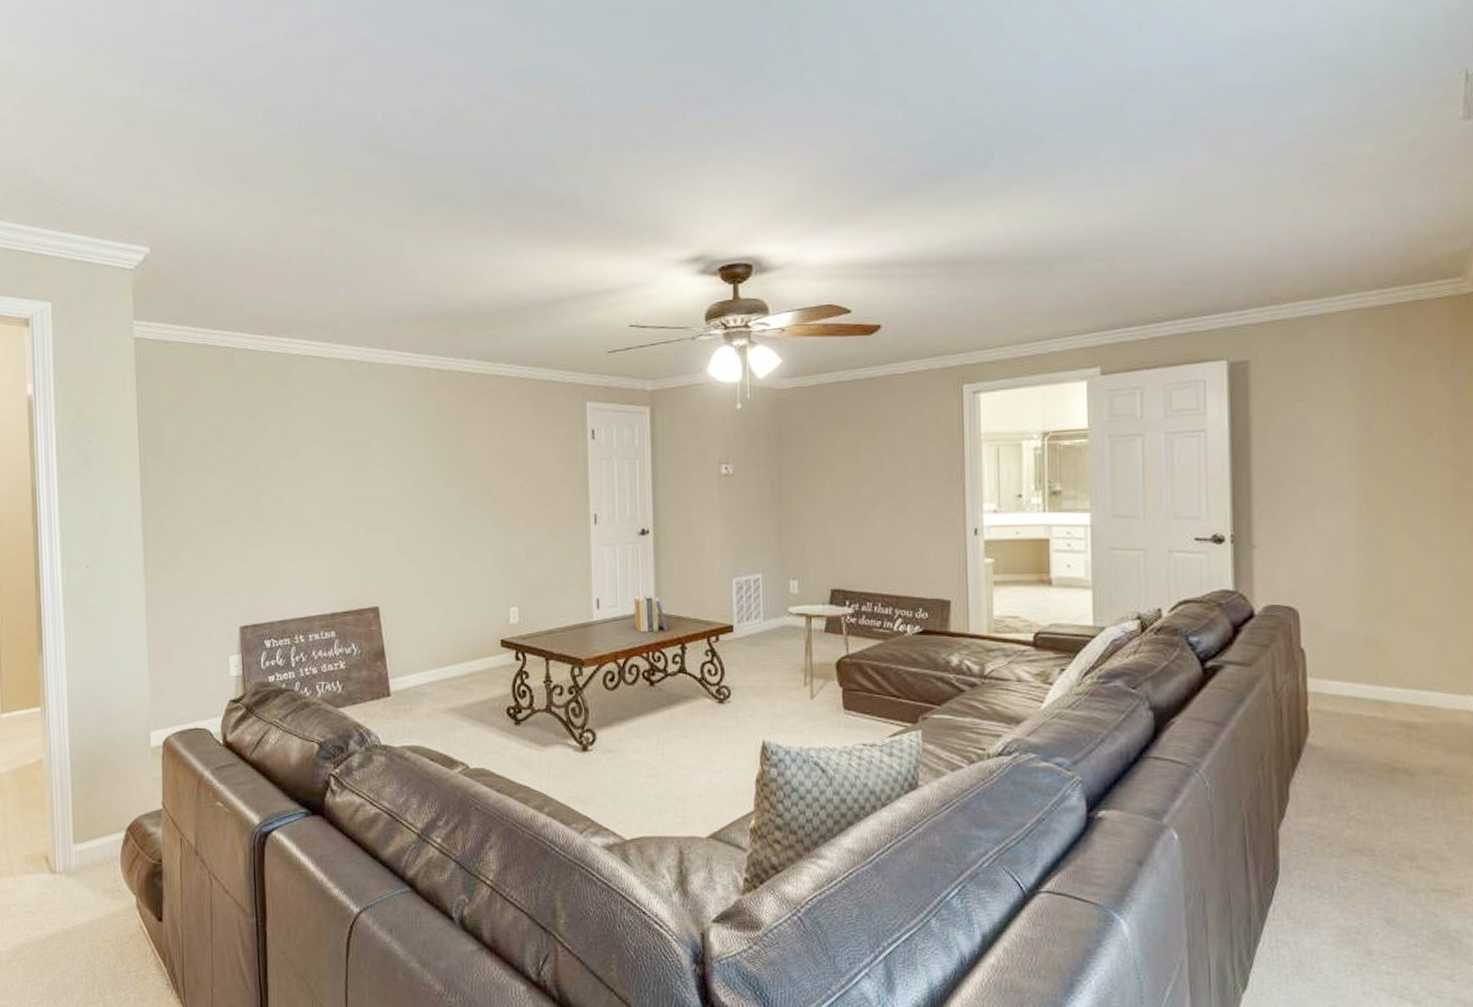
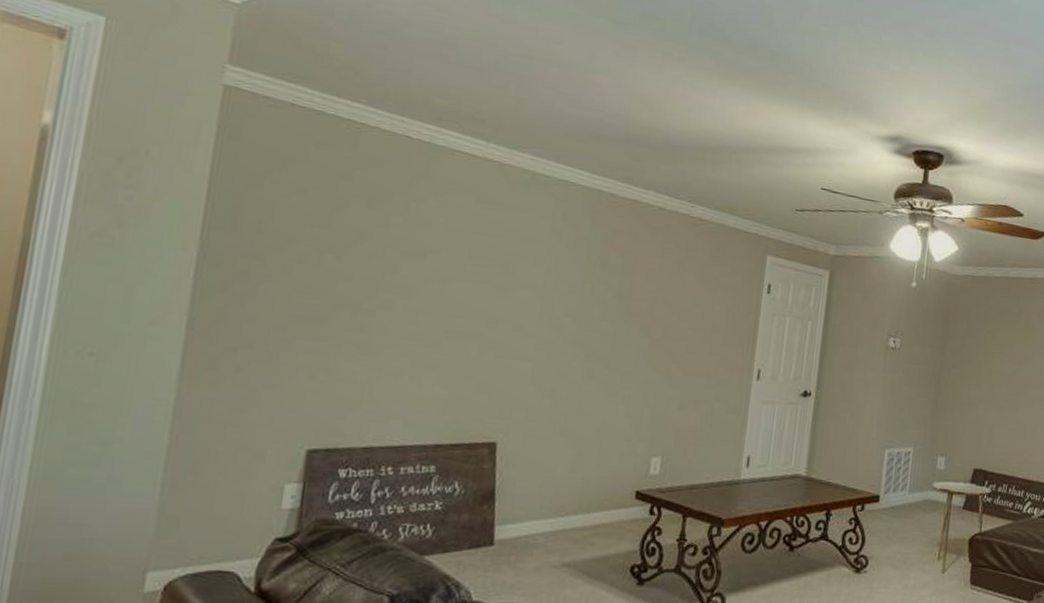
books: present [634,594,667,632] -> none [783,456,816,496]

